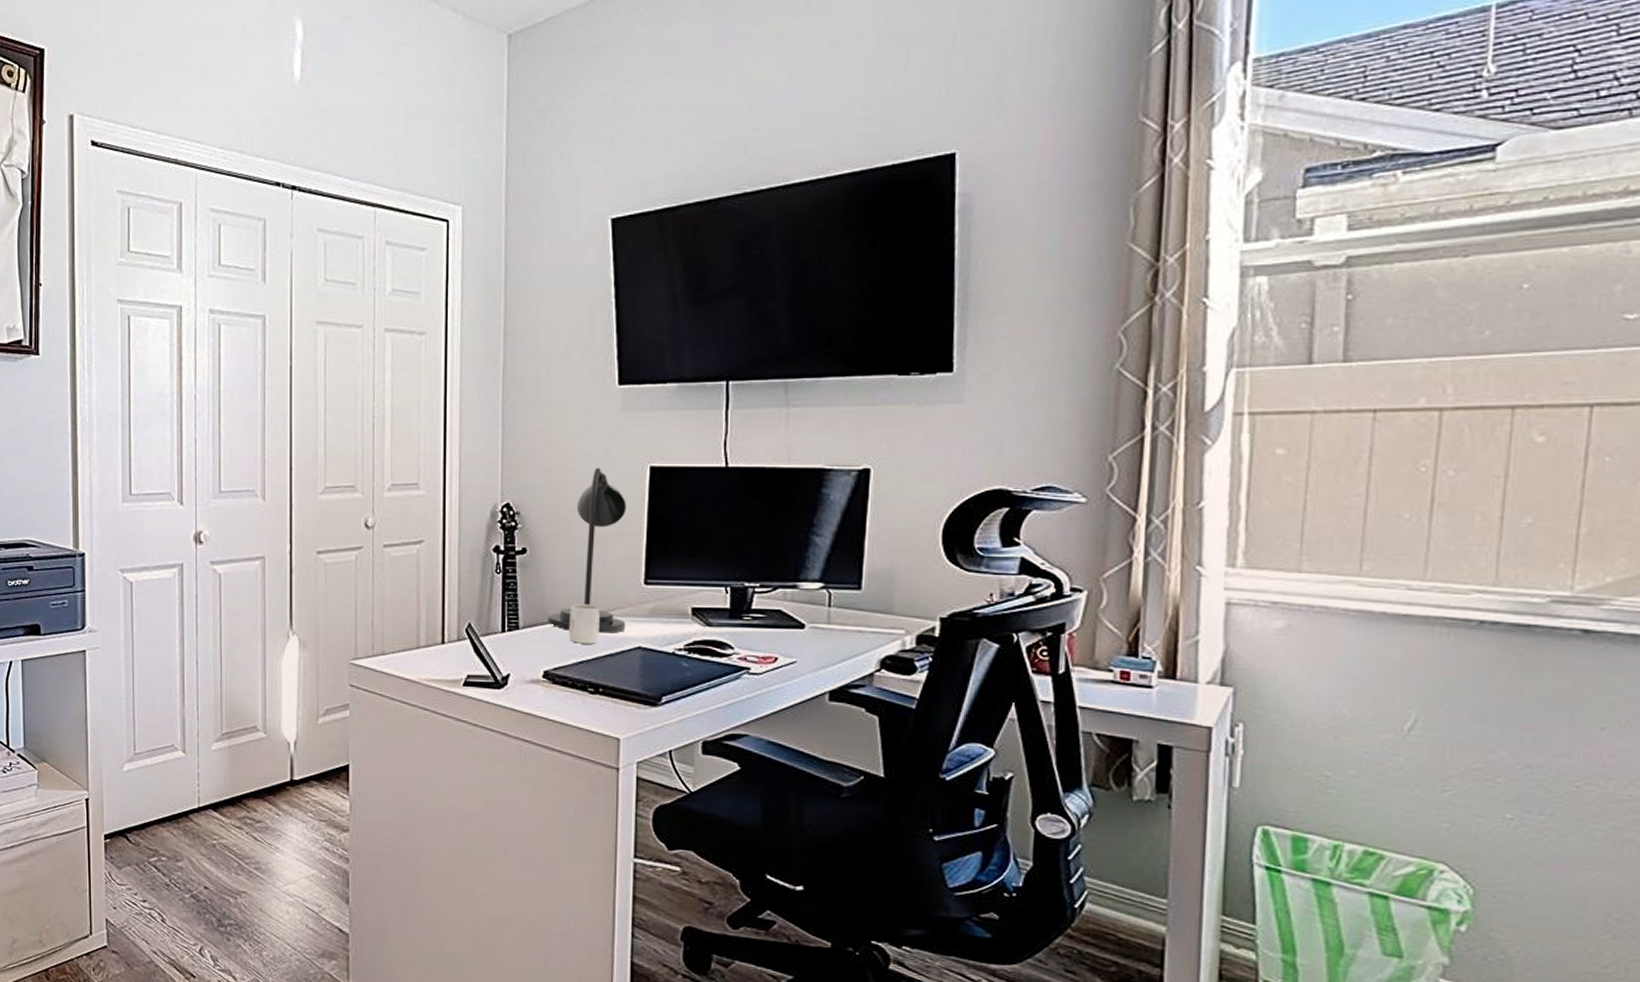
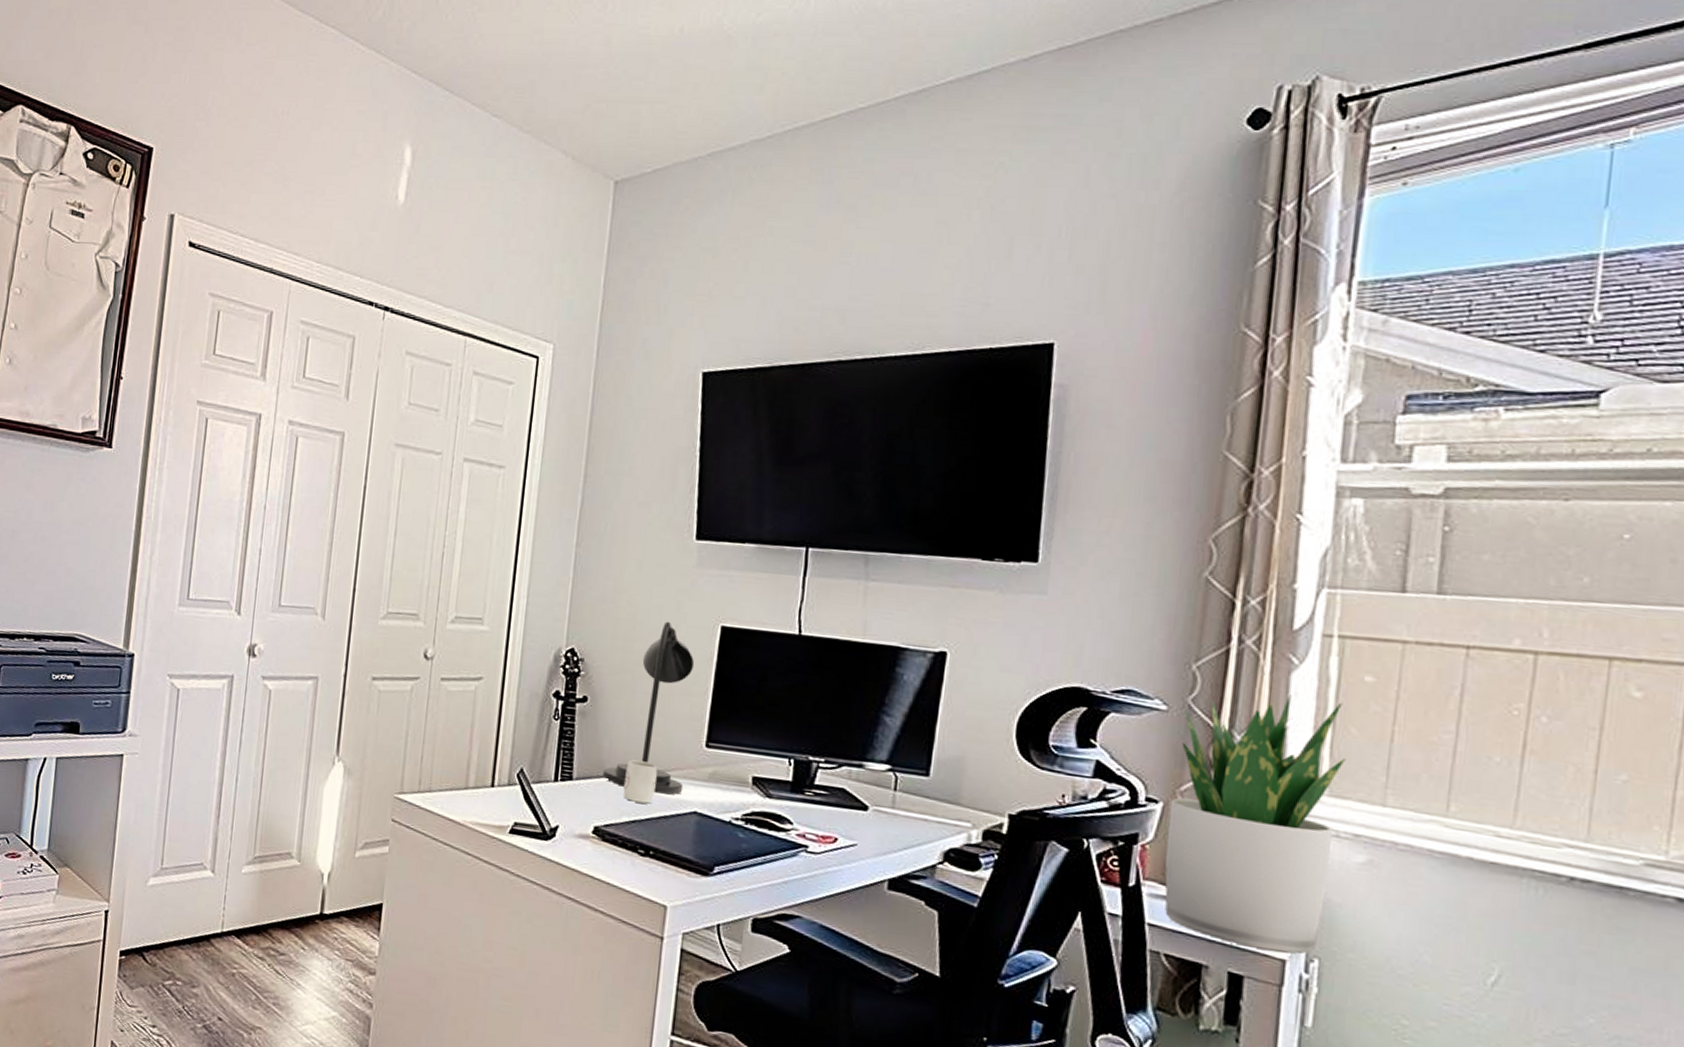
planter: none [1091,475,1262,721] -> present [1164,694,1347,955]

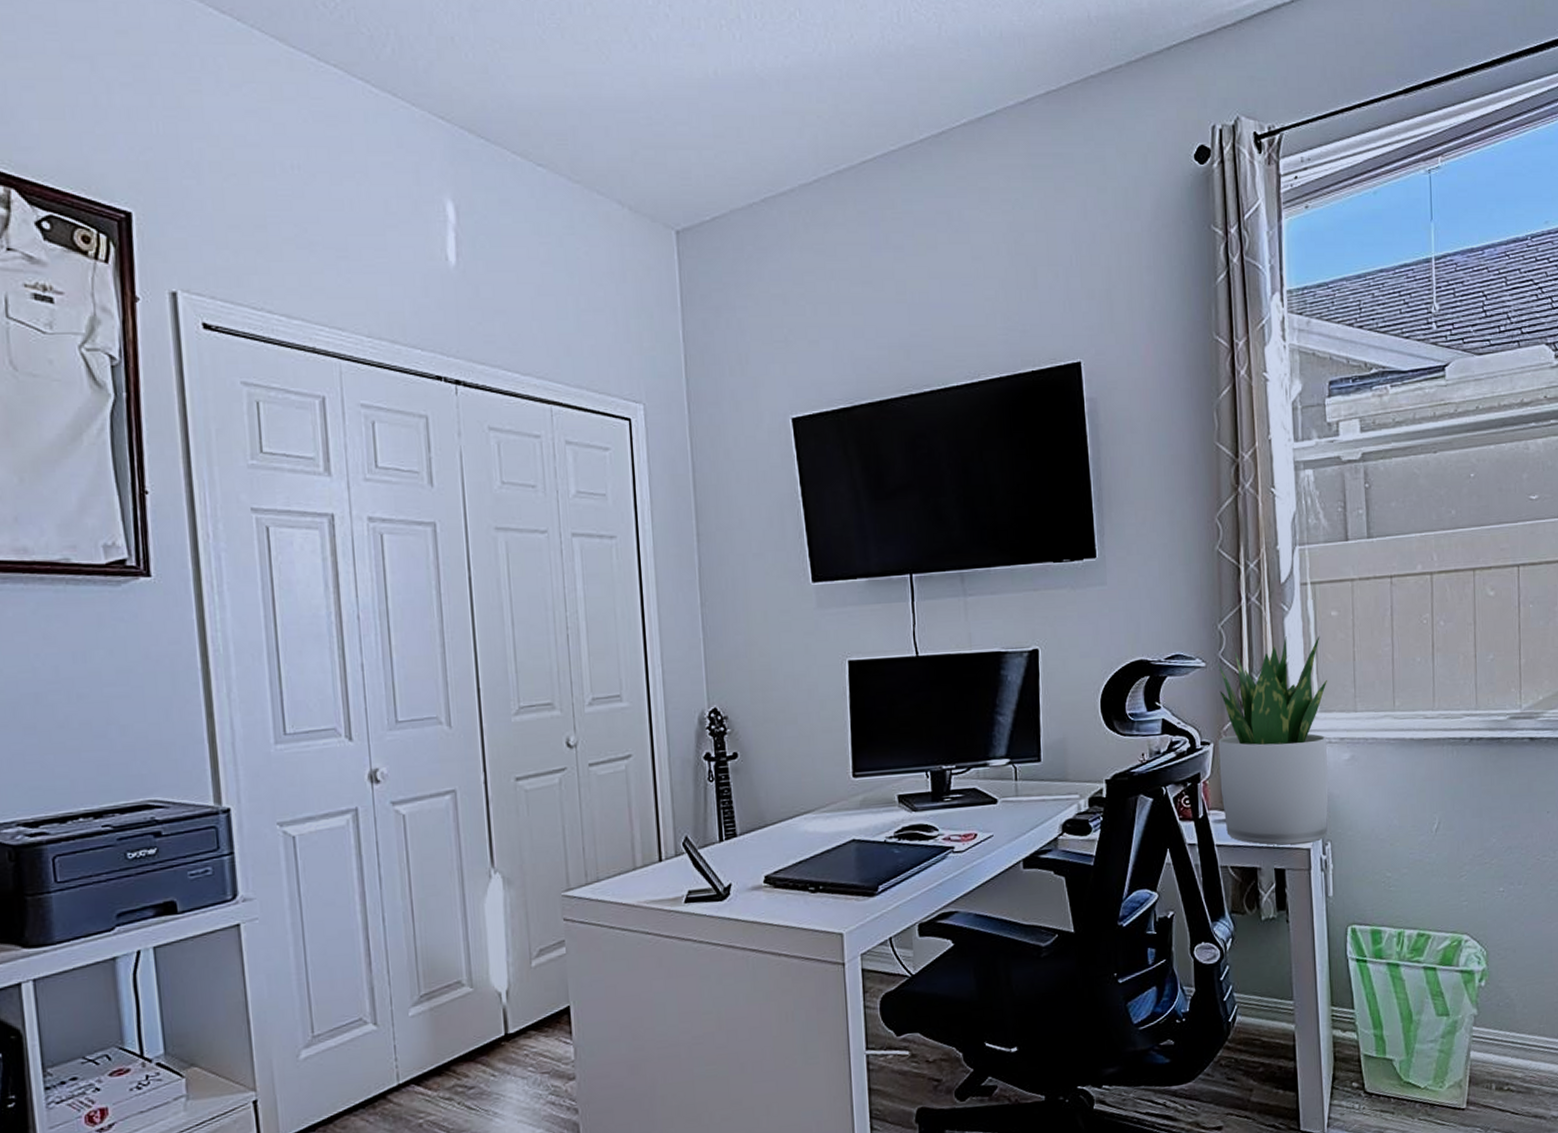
desk lamp: present [603,621,695,794] -> none [764,665,840,832]
mug: present [623,759,658,804] -> none [784,802,815,844]

